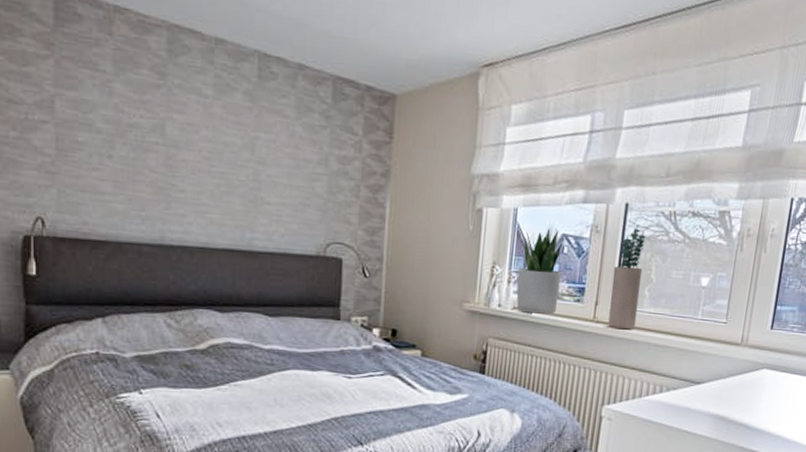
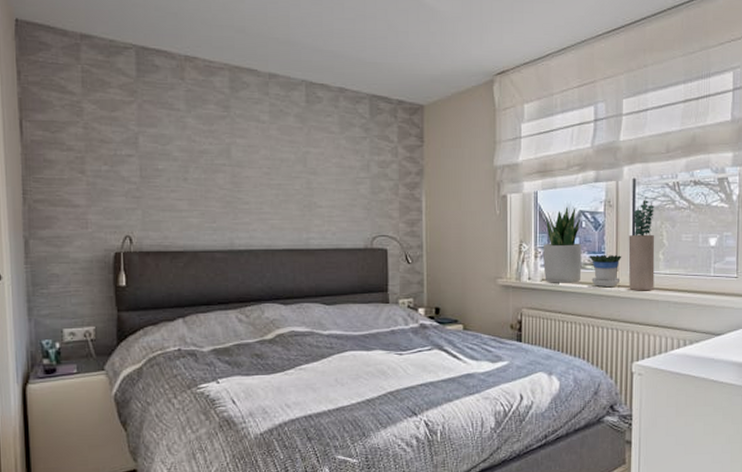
flowerpot: none [568,285,604,322] -> present [589,254,622,287]

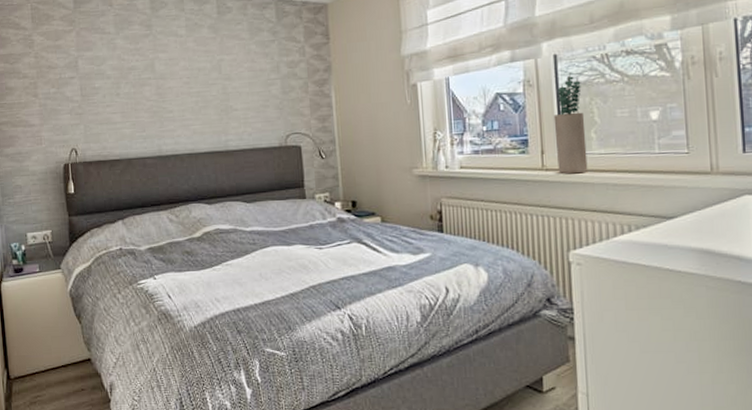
planter: present [543,206,582,283] -> none [459,90,503,171]
flowerpot: present [589,254,622,287] -> none [510,136,548,172]

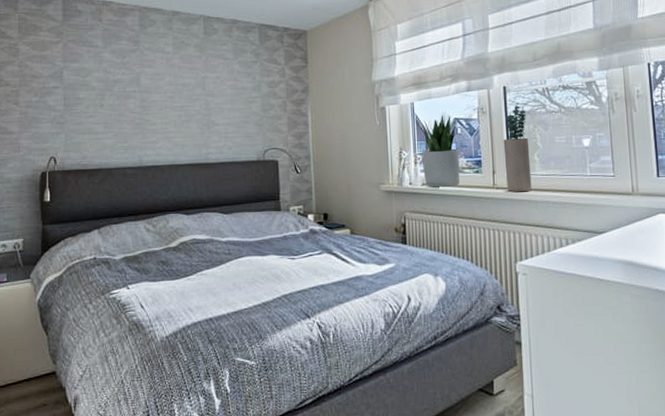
planter: none [459,90,503,171] -> present [422,115,460,187]

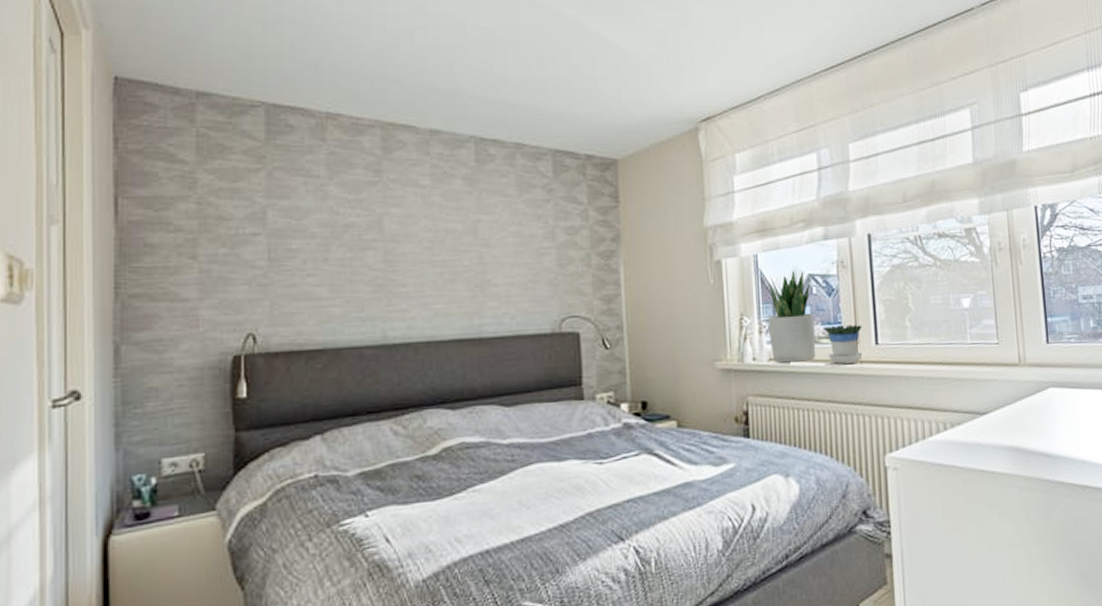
flowerpot: none [466,158,499,189] -> present [824,323,863,364]
vase: present [503,102,532,193] -> none [868,254,903,367]

